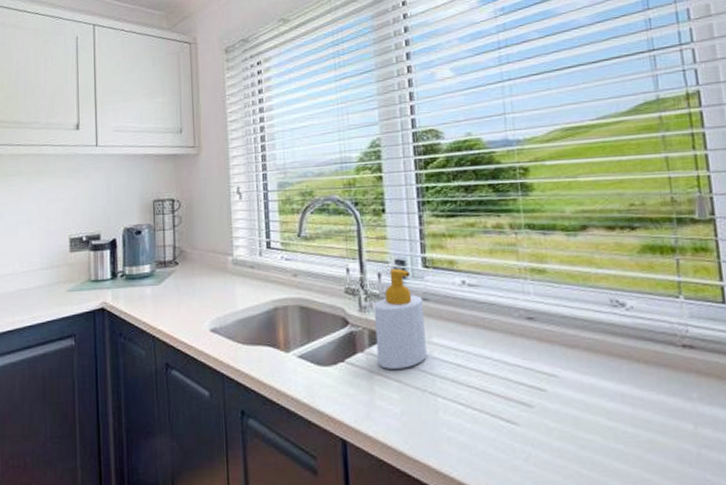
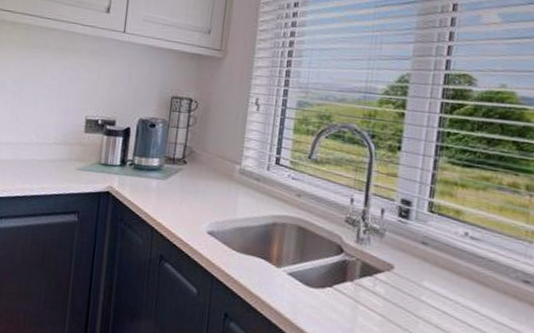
soap bottle: present [373,268,427,369] -> none [365,207,421,306]

